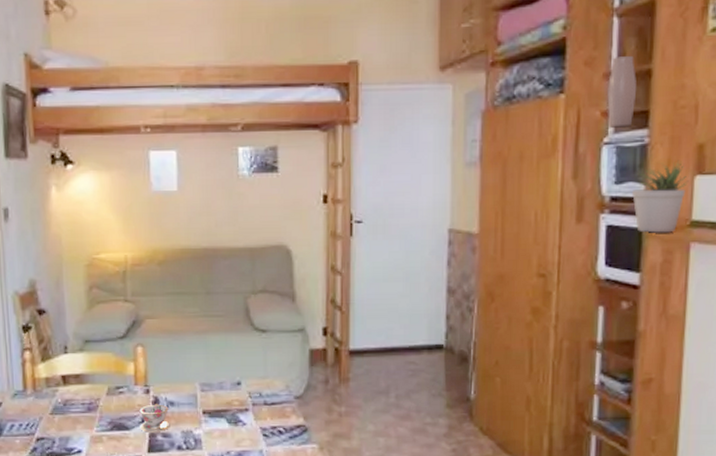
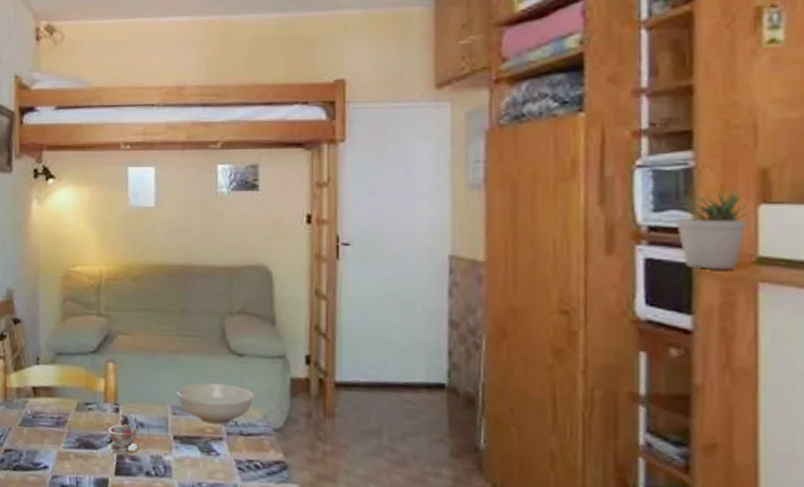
bowl: none [205,359,277,396] -> present [177,383,255,424]
vase: present [607,56,636,128] -> none [638,71,674,149]

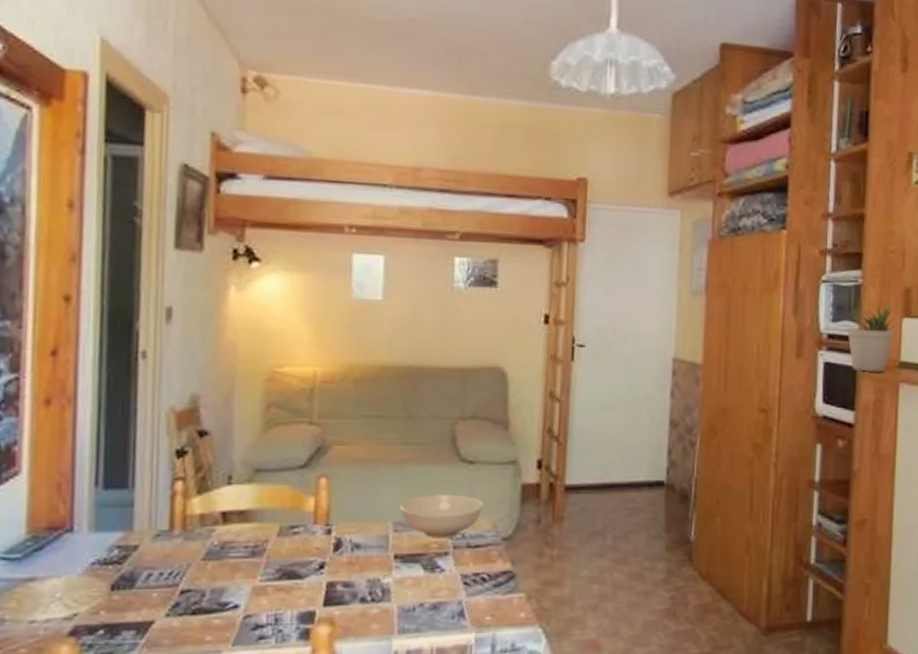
teacup: present [106,423,139,455] -> none [314,545,354,582]

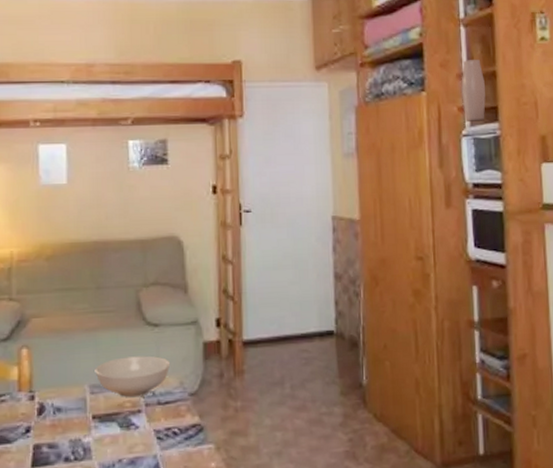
vase: none [825,199,851,267] -> present [461,60,486,122]
potted plant: present [847,302,898,373] -> none [491,149,537,216]

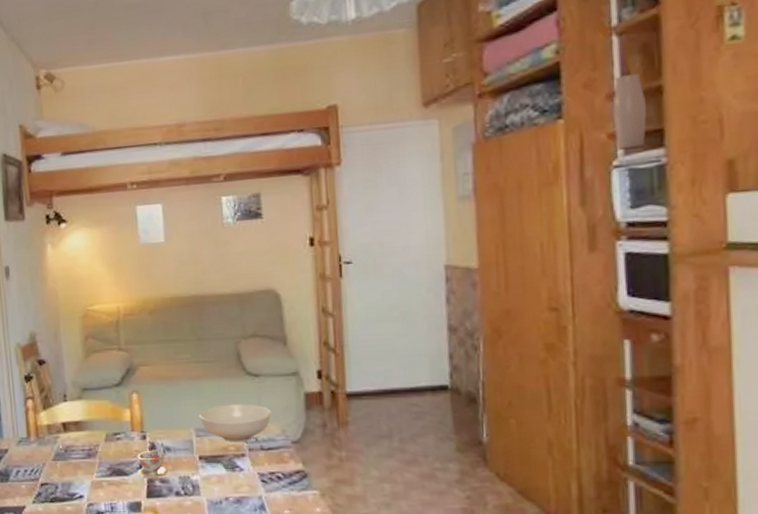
teacup: none [22,410,57,444] -> present [137,448,168,478]

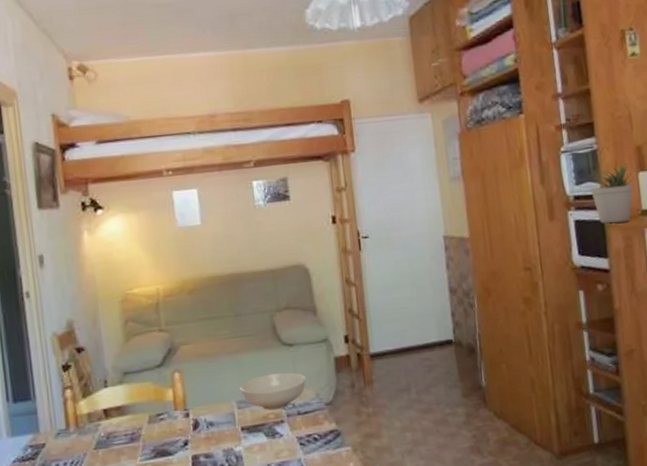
teacup: present [137,448,168,478] -> none [181,425,212,455]
vase: present [612,74,646,150] -> none [557,80,582,139]
potted plant: none [652,178,720,259] -> present [591,160,635,224]

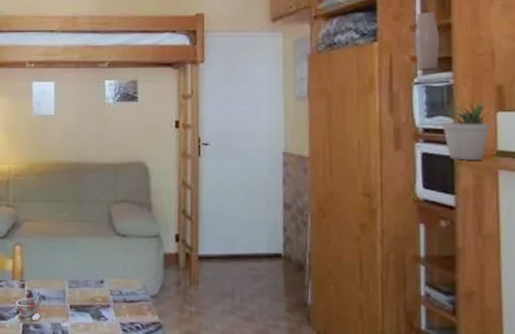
teacup: none [181,425,212,455] -> present [14,296,41,323]
bowl: present [240,372,307,410] -> none [73,260,136,293]
vase: none [557,80,582,139] -> present [414,13,439,70]

